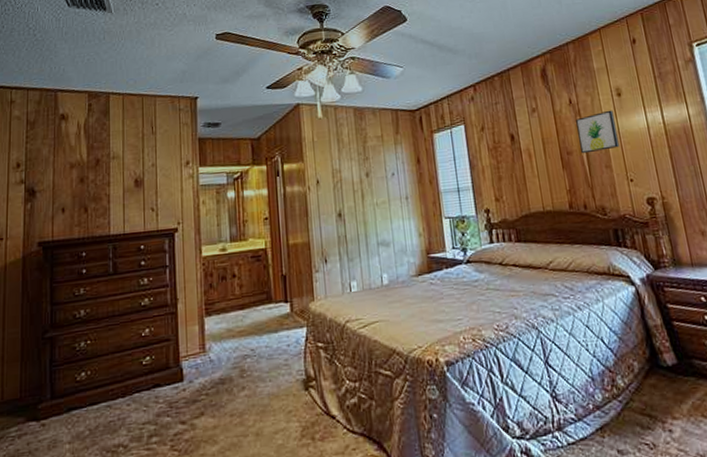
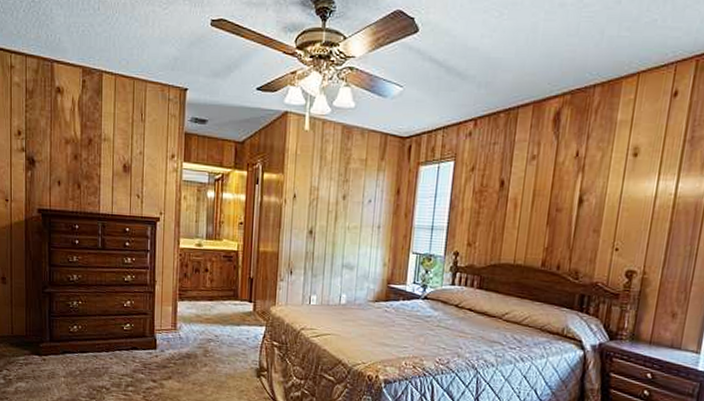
wall art: present [576,110,620,154] -> none [572,170,622,214]

